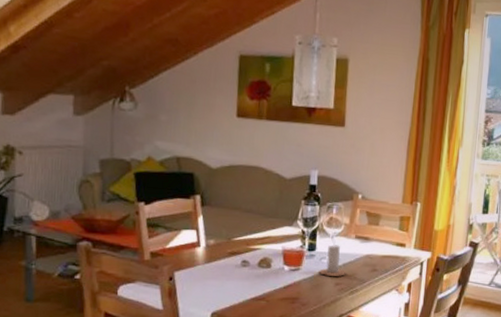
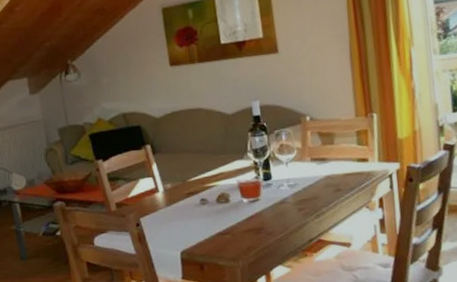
candle: present [319,235,346,276] -> none [279,161,308,203]

